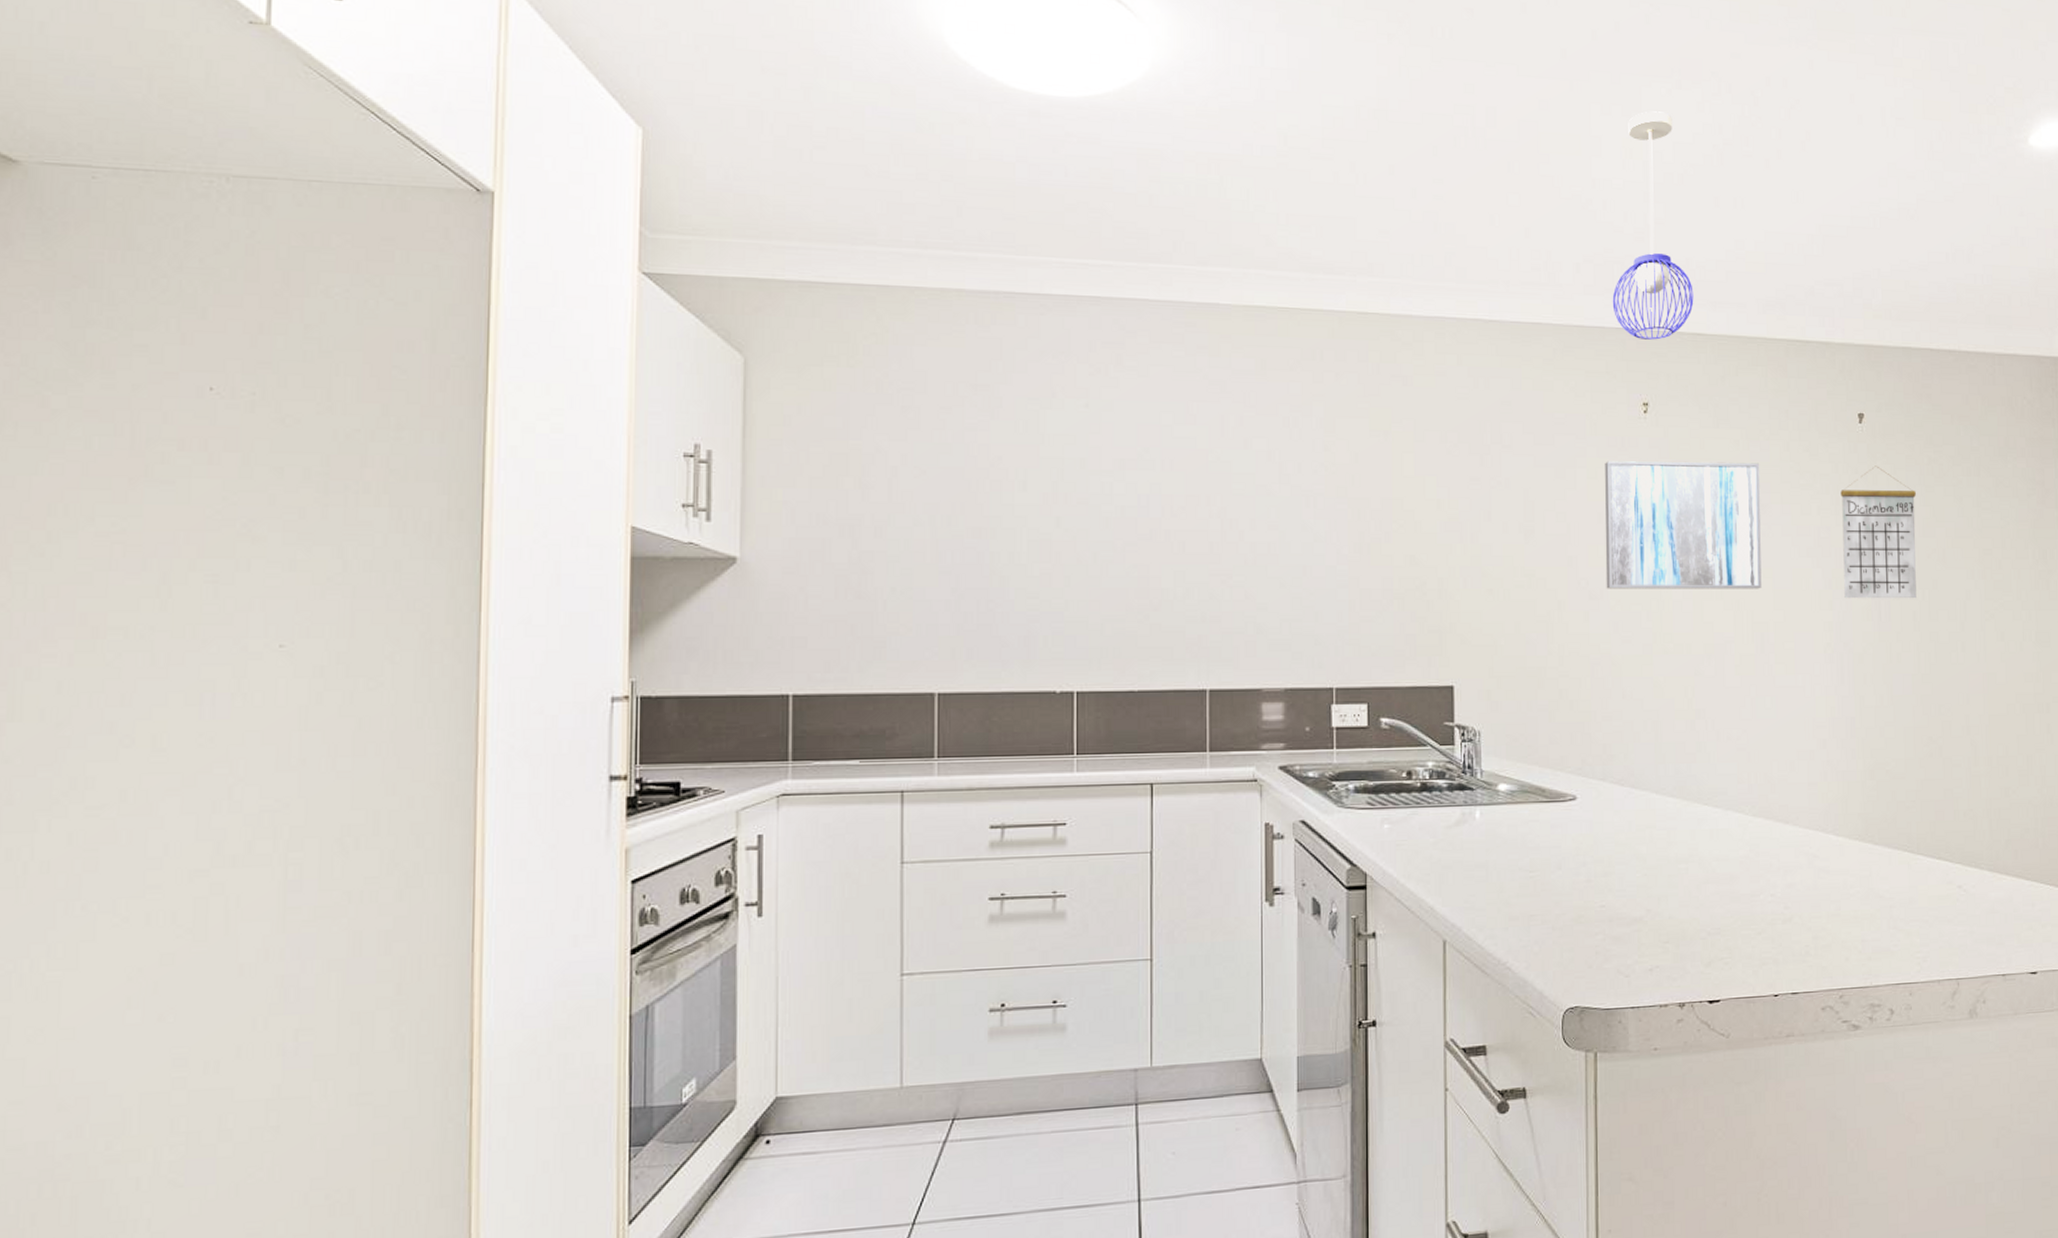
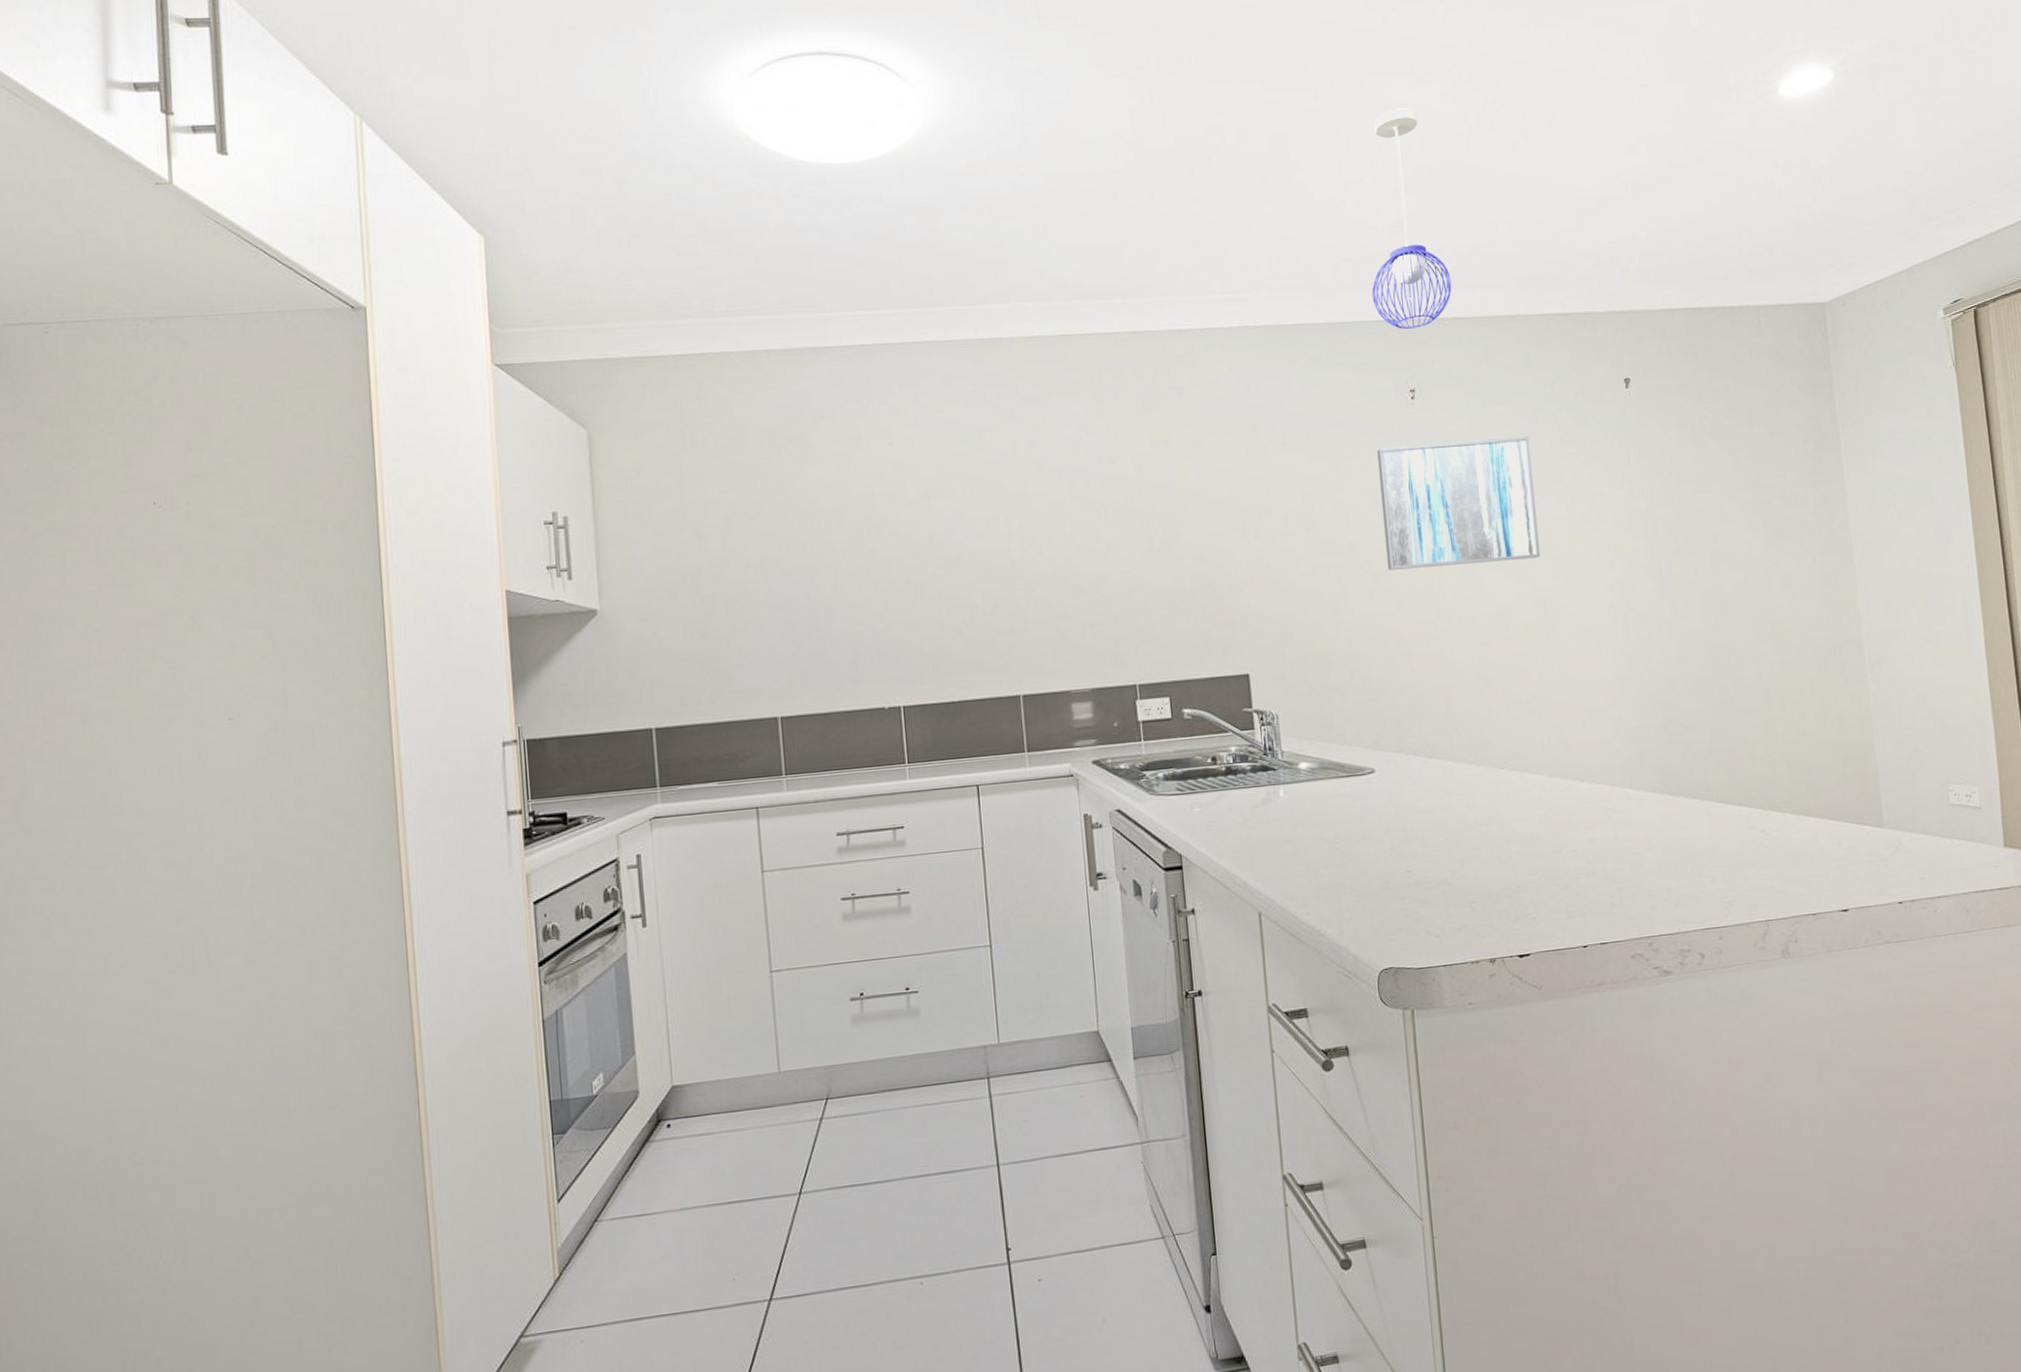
calendar: present [1840,466,1917,599] -> none [1612,428,1697,560]

